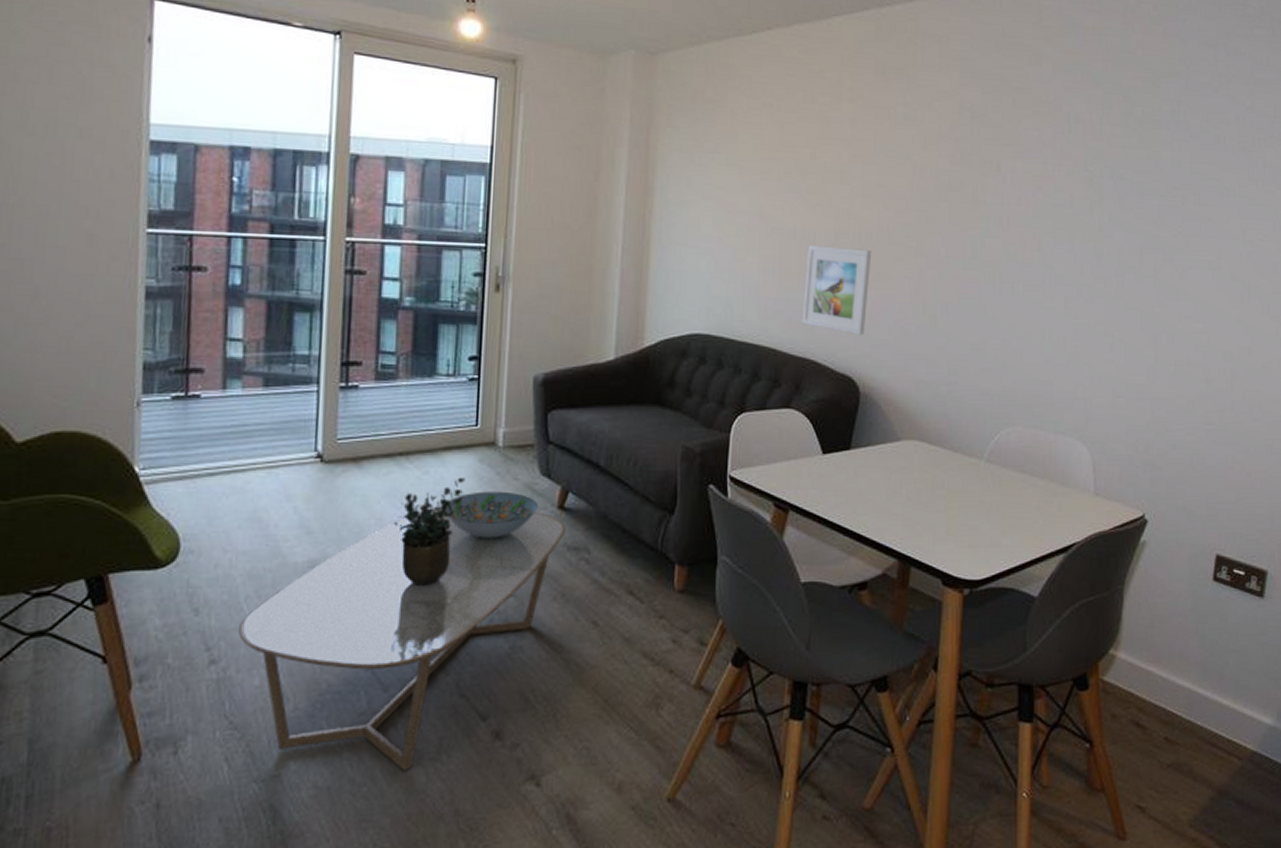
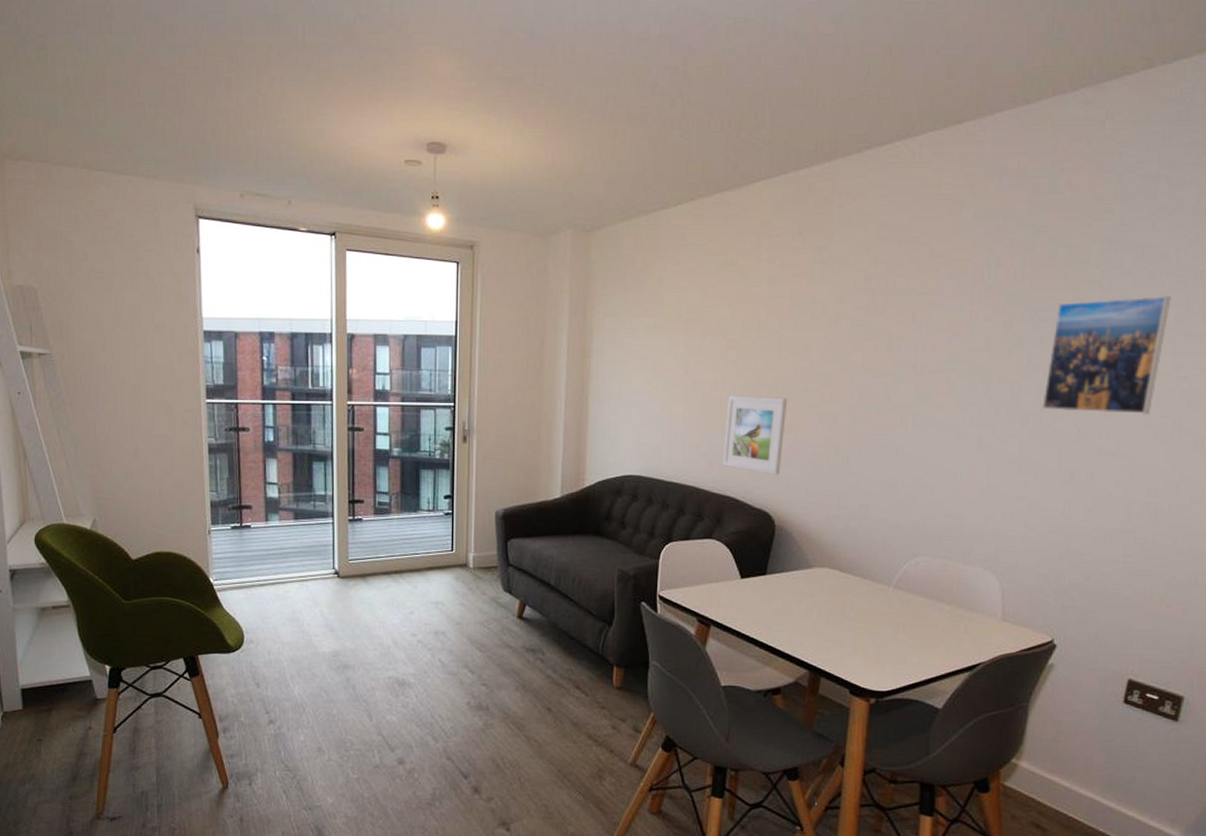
coffee table: present [239,506,566,771] -> none [288,613,524,811]
potted plant: present [393,477,465,587] -> none [392,591,445,675]
decorative bowl: present [445,491,538,538] -> none [431,603,502,640]
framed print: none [1124,159,1235,279] -> present [1042,295,1171,416]

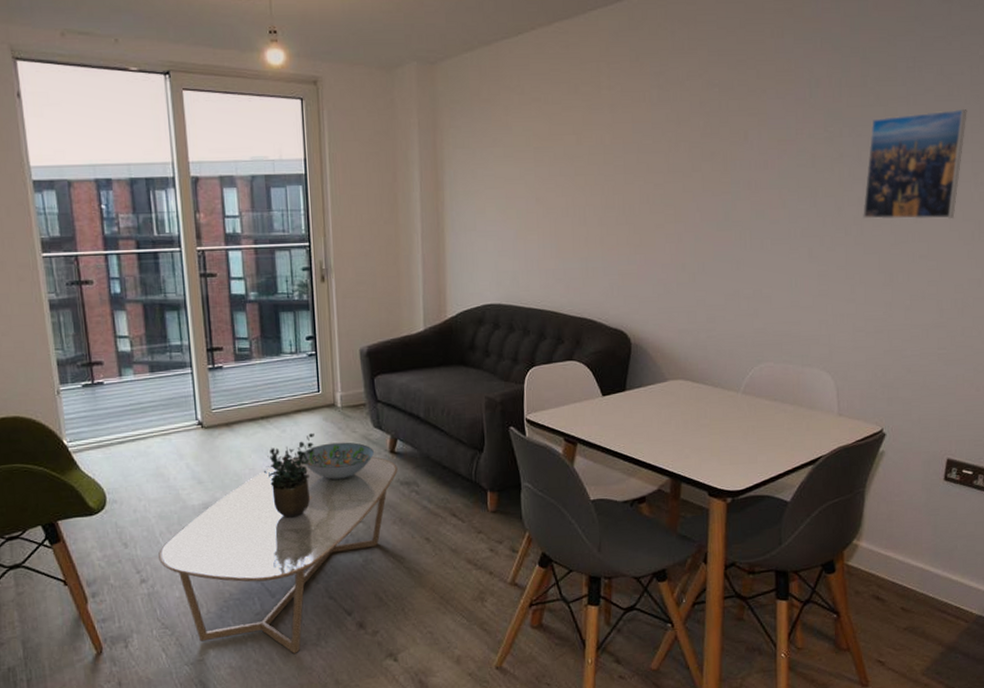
coffee table: none [288,613,524,811] -> present [158,456,398,654]
potted plant: none [392,591,445,675] -> present [263,432,315,519]
decorative bowl: none [431,603,502,640] -> present [302,442,374,480]
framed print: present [722,395,788,475] -> none [577,220,636,295]

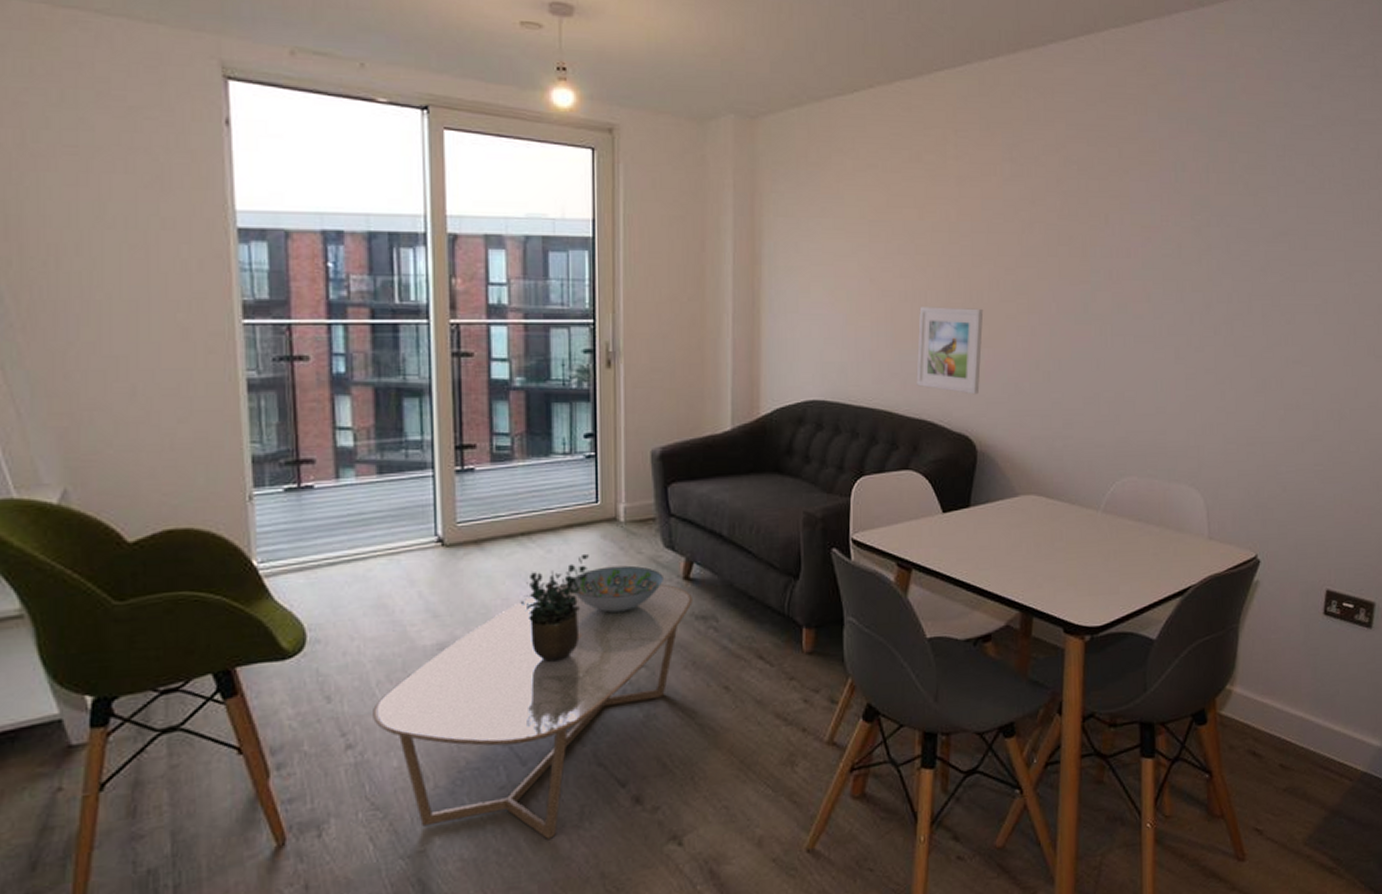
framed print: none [577,220,636,295] -> present [916,307,984,395]
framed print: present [863,108,967,220] -> none [1232,203,1340,322]

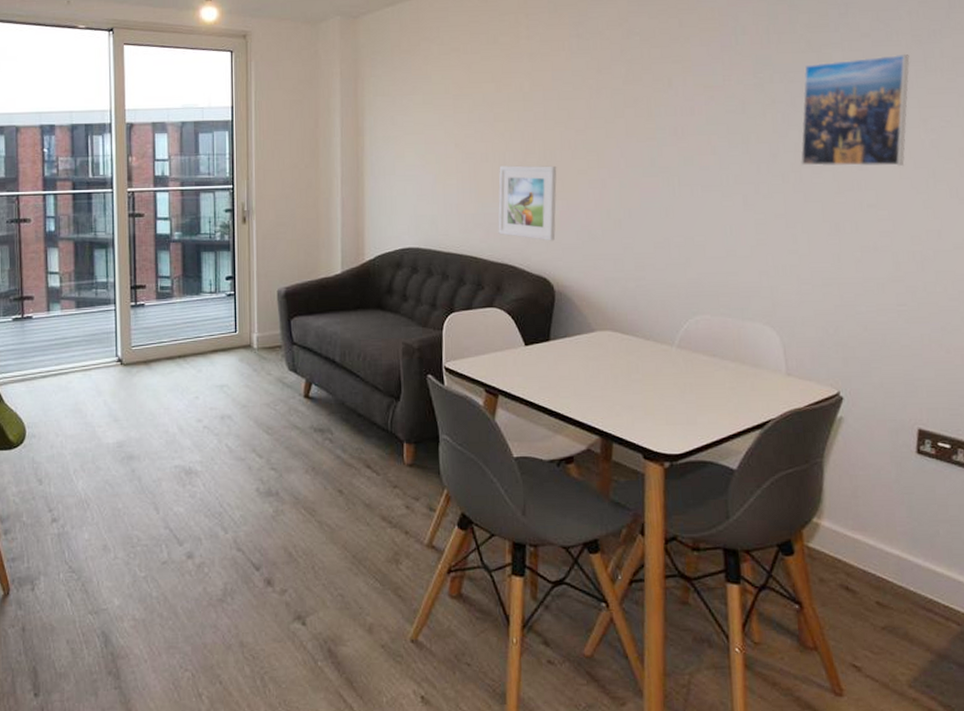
coffee table: present [373,583,693,839] -> none [71,397,312,609]
potted plant: present [520,553,589,663] -> none [178,373,230,463]
decorative bowl: present [571,565,663,613] -> none [216,384,288,423]
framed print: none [1232,203,1340,322] -> present [800,54,910,167]

